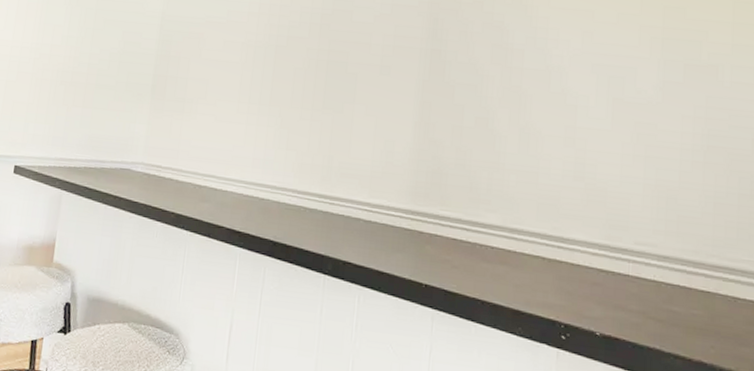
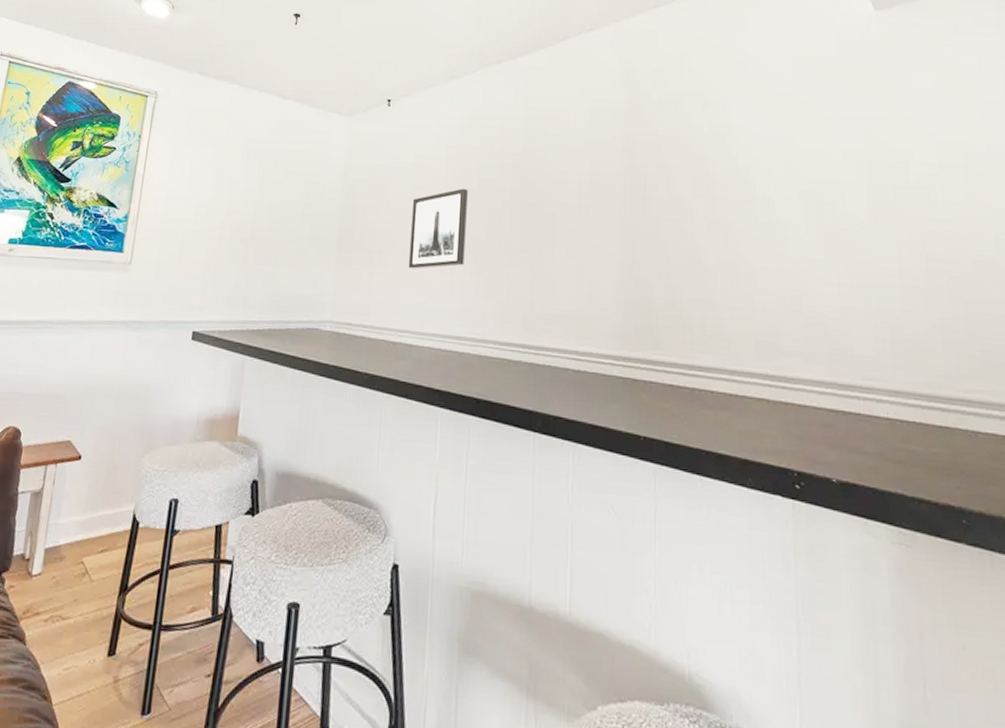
wall art: none [216,44,277,119] -> present [408,188,468,269]

